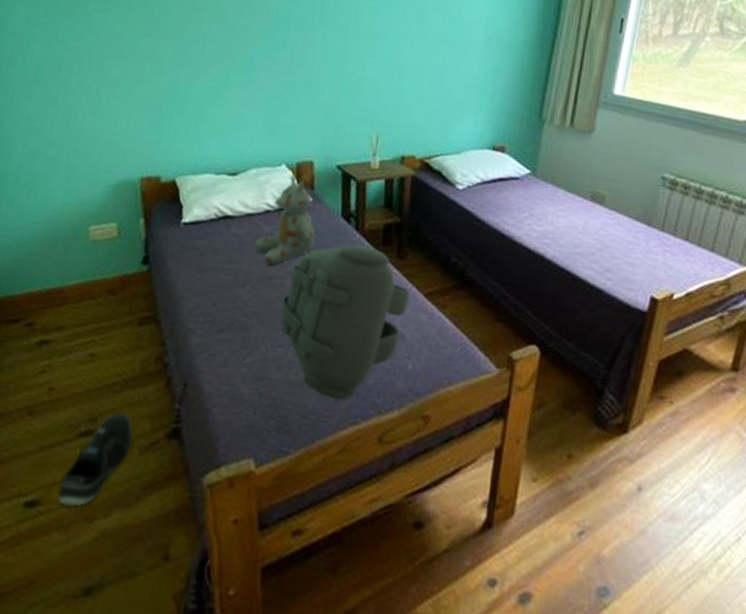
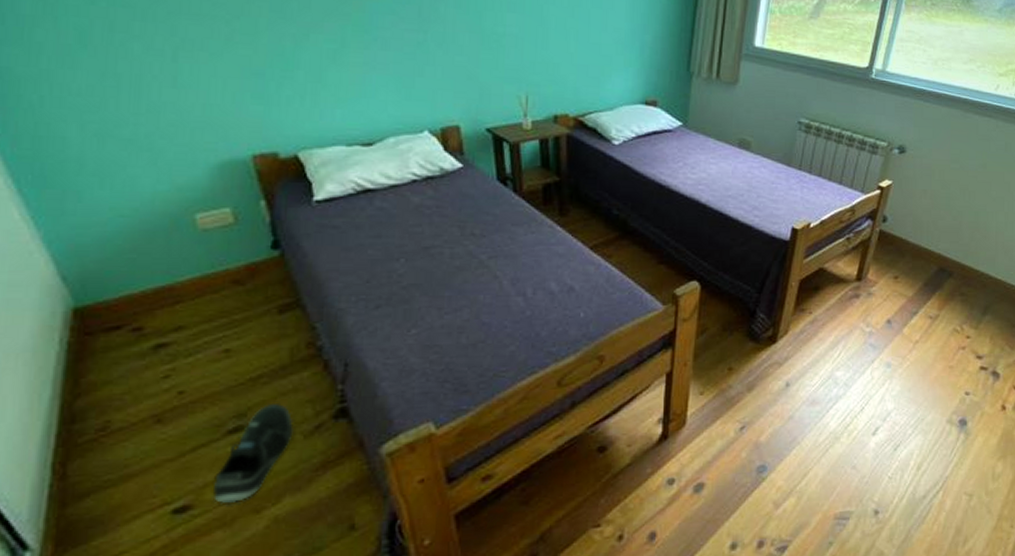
stuffed bear: present [254,175,316,266] -> none [404,141,471,236]
backpack: present [279,245,410,401] -> none [441,208,576,355]

